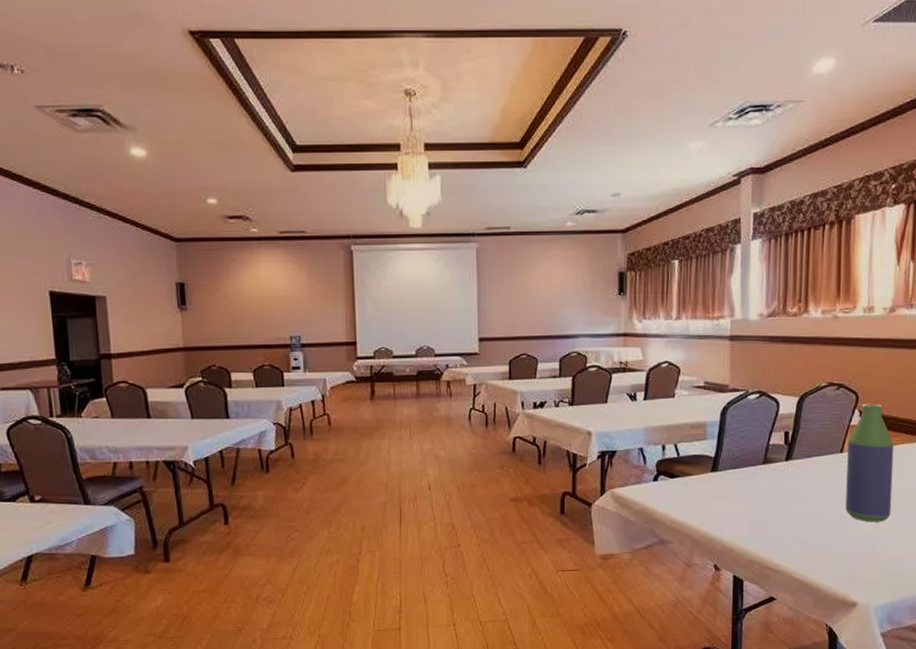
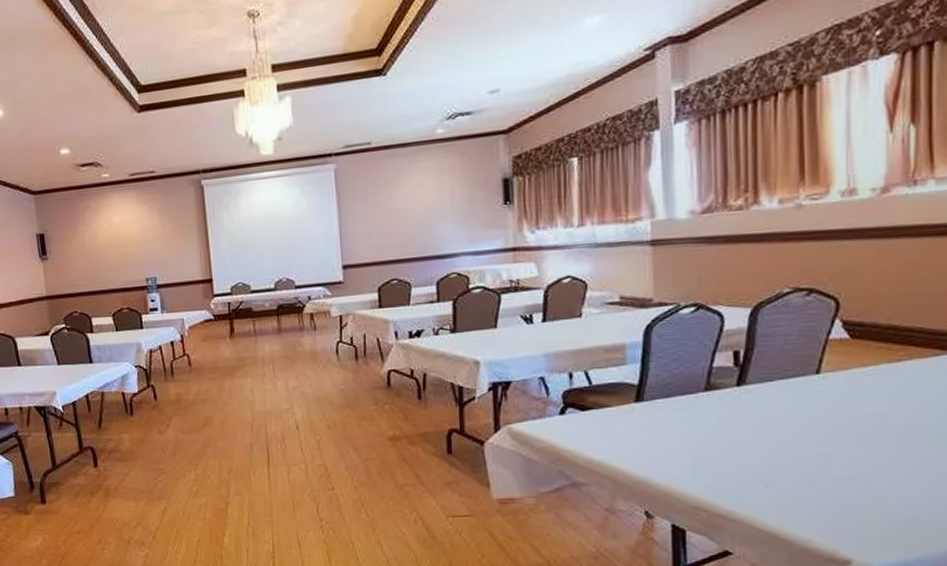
bottle: present [845,403,894,522] -> none [827,310,898,460]

